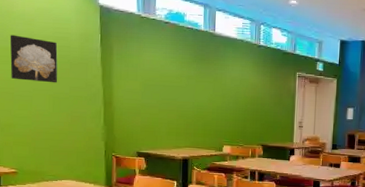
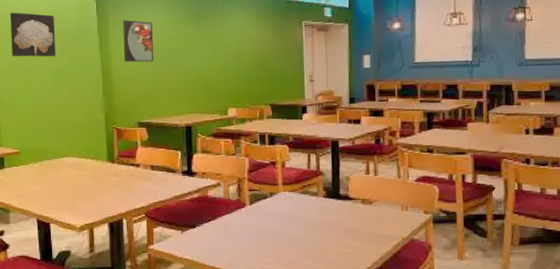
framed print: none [126,54,156,97] -> present [123,20,154,63]

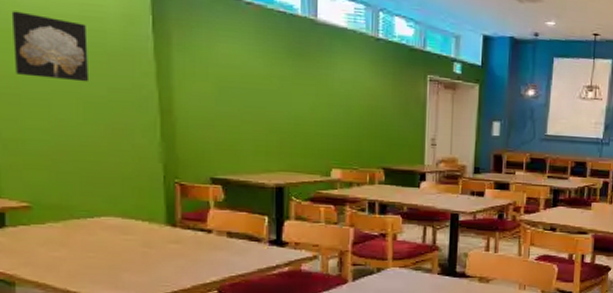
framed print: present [123,20,154,63] -> none [192,44,236,103]

